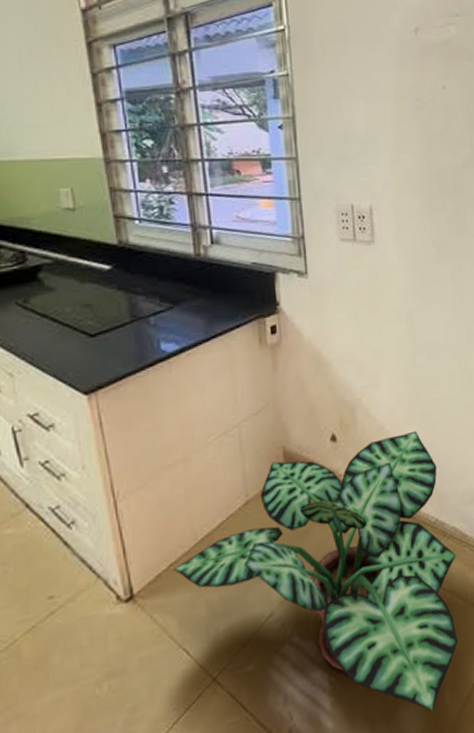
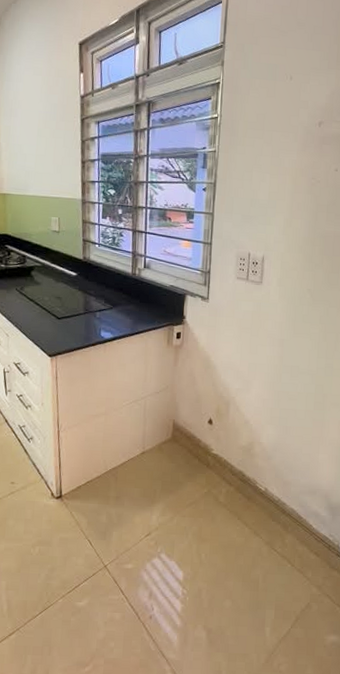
potted plant: present [174,430,458,712] -> none [89,429,291,638]

